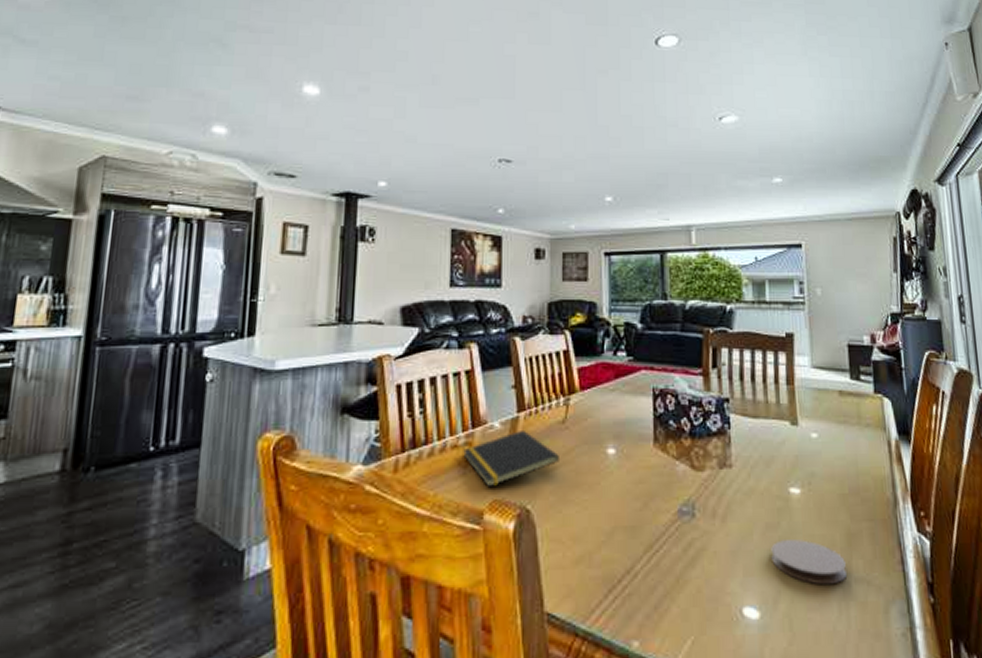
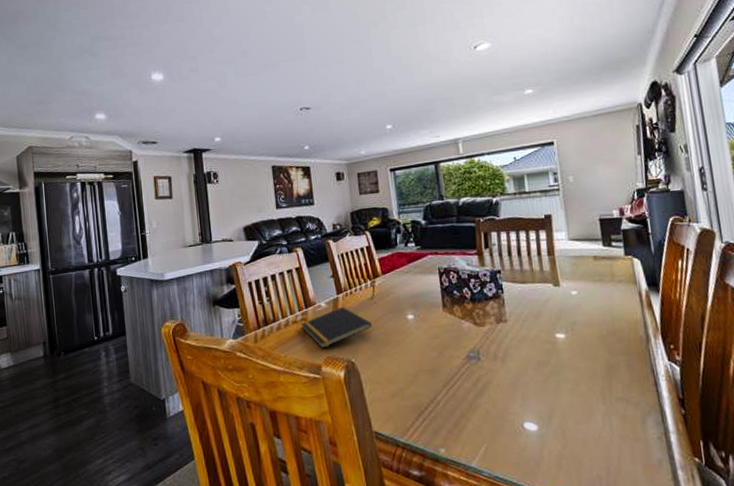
coaster: present [771,539,848,585] -> none [543,372,609,404]

